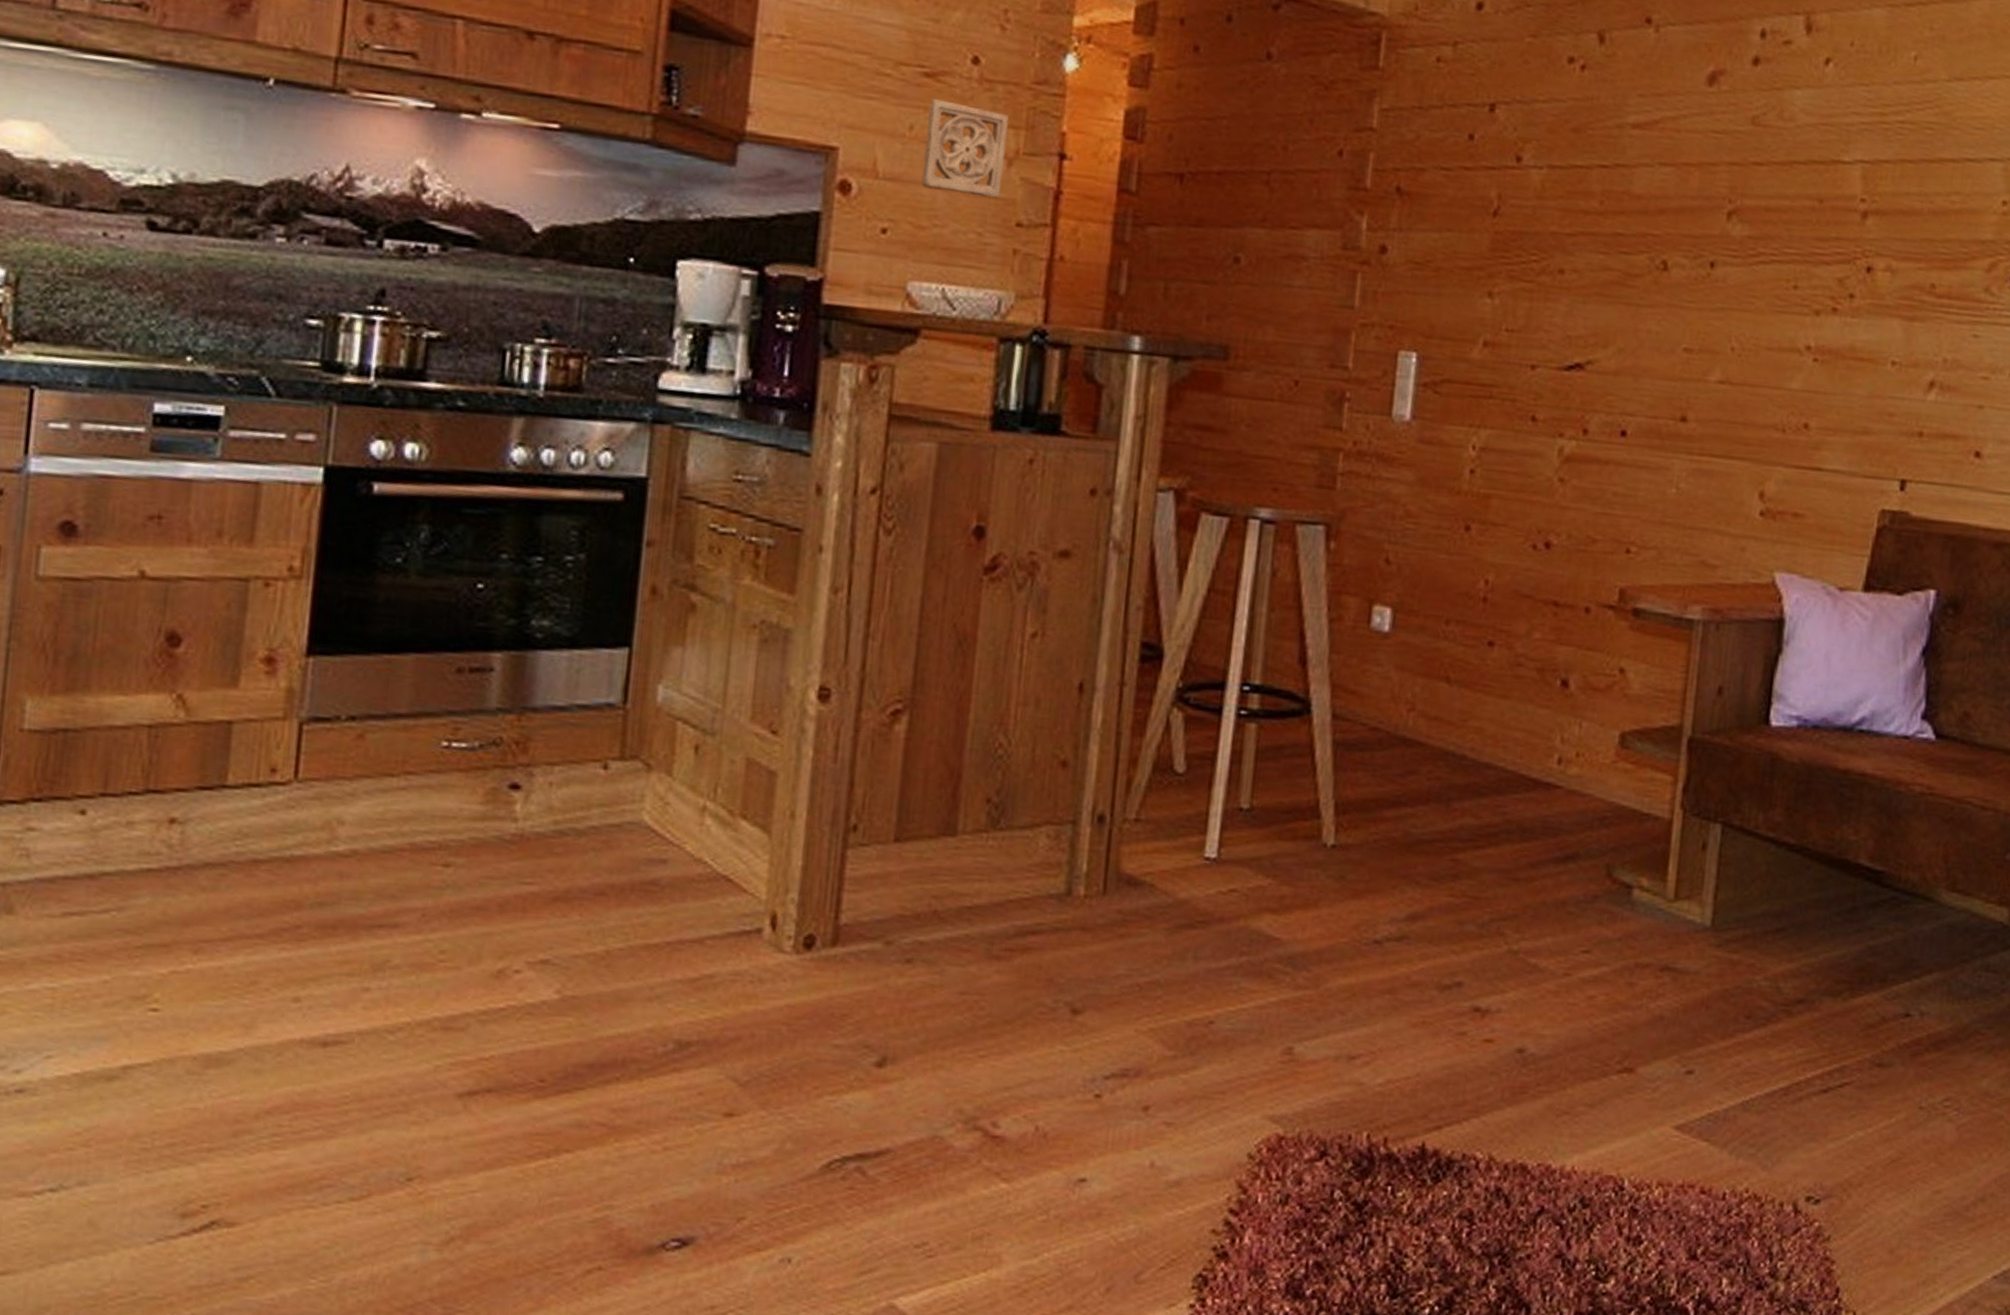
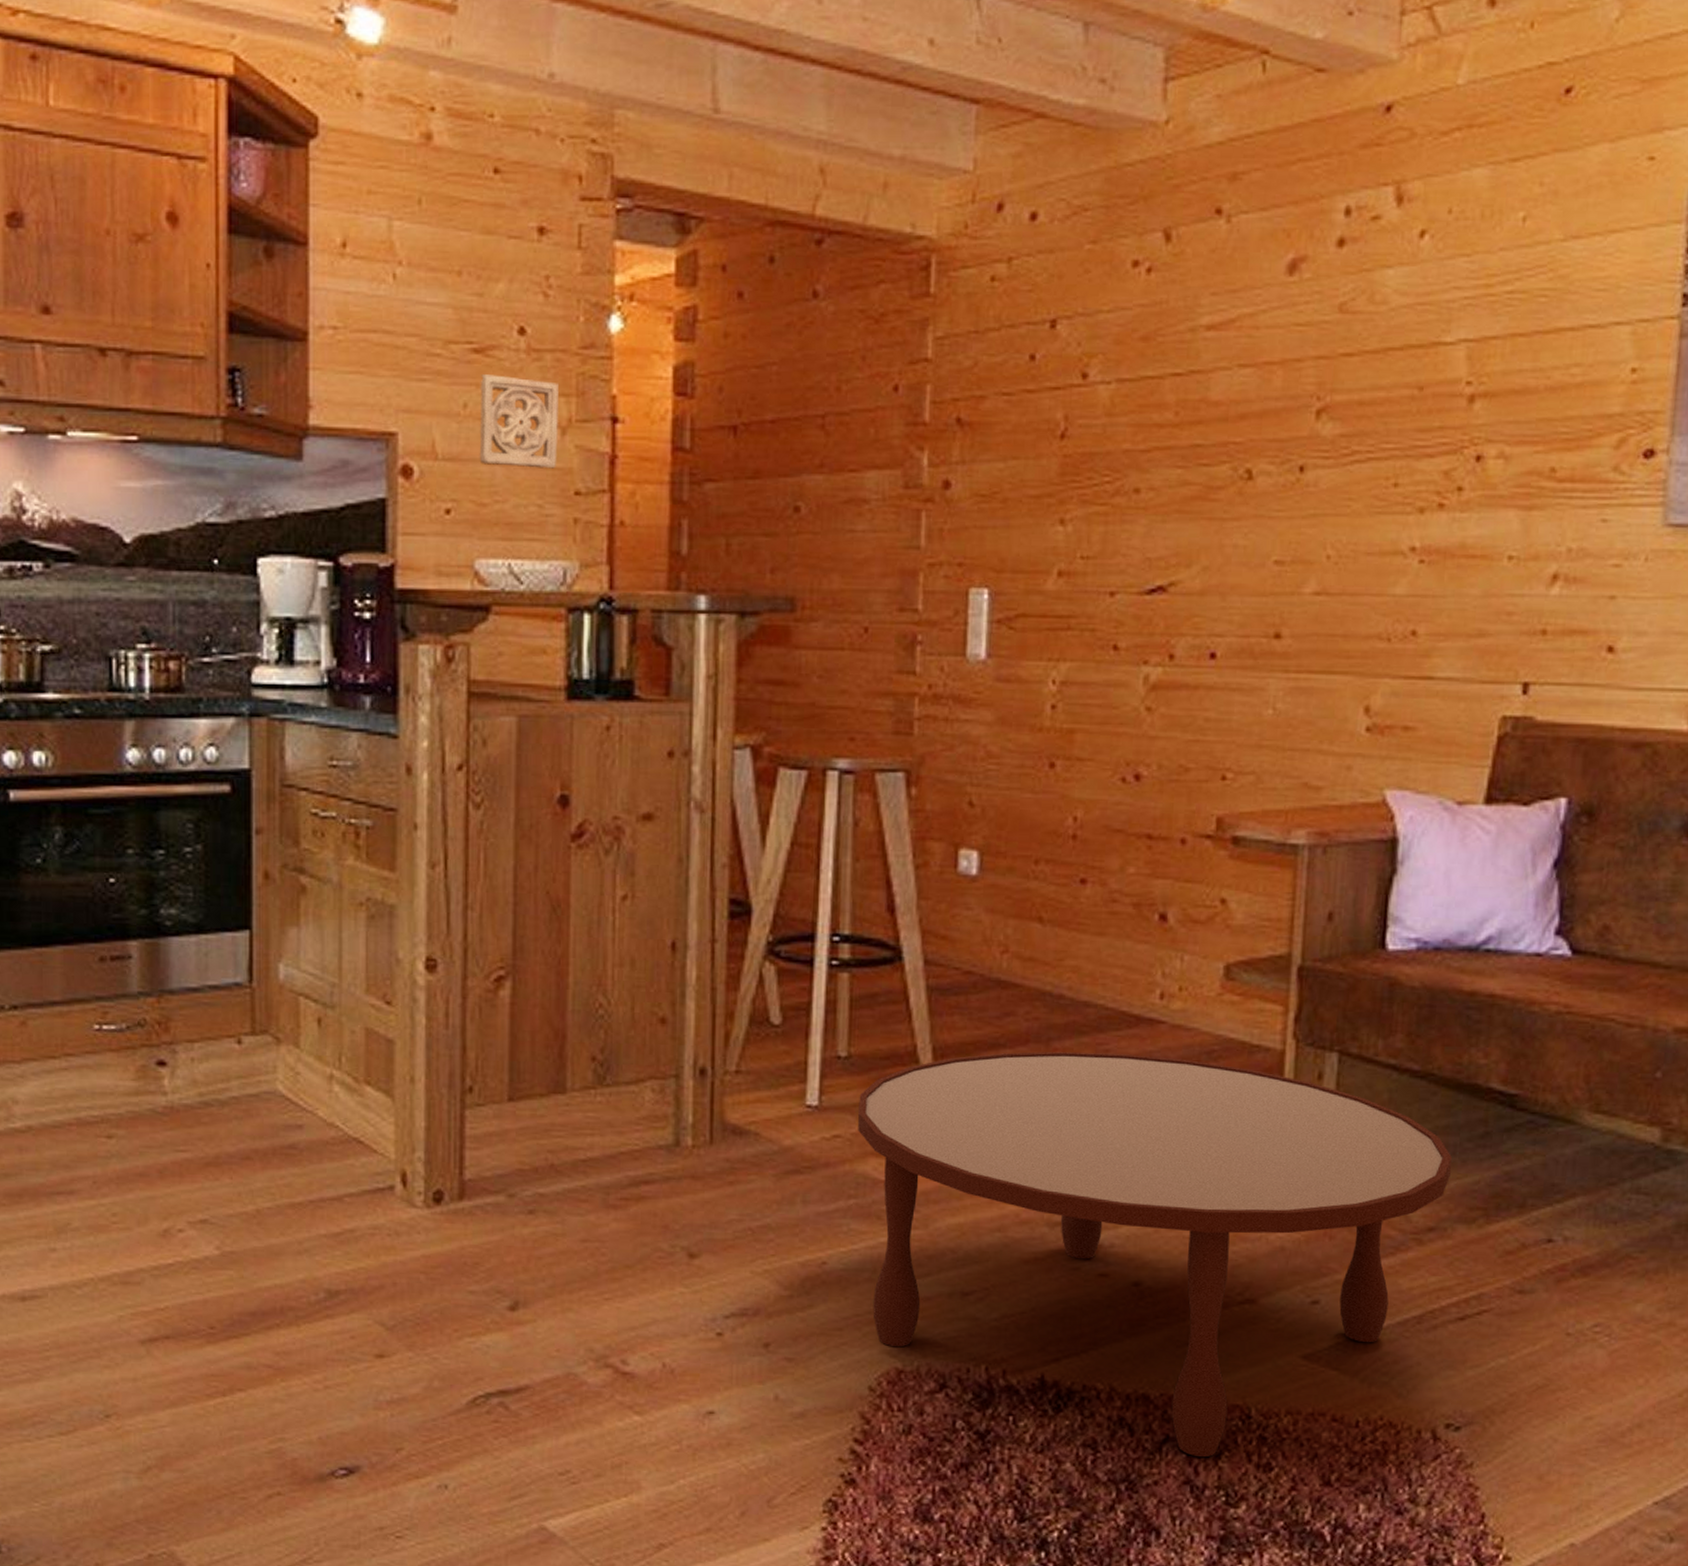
coffee table: none [1255,811,1822,1230] -> present [858,1051,1452,1458]

